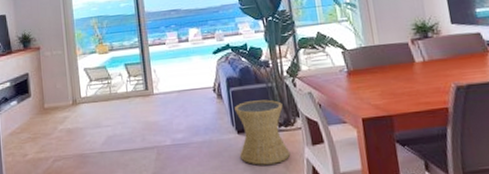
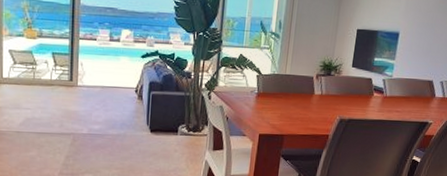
side table: present [234,99,291,165] -> none [148,105,195,162]

